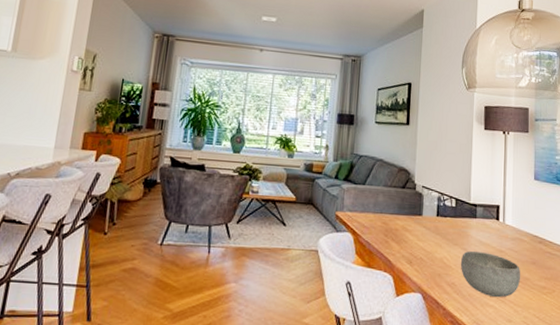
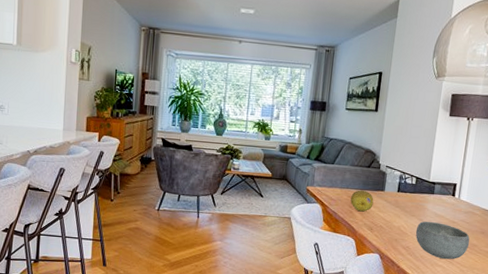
fruit: none [385,215,411,241] -> present [350,190,374,212]

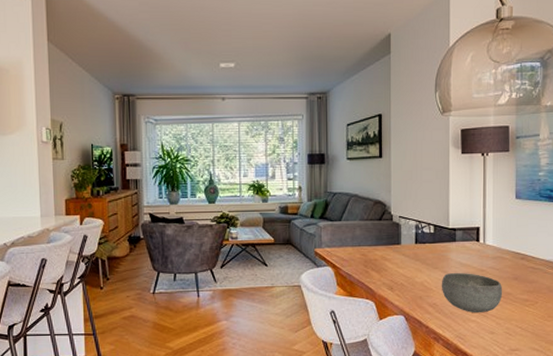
fruit: present [350,190,374,212] -> none [365,246,390,270]

